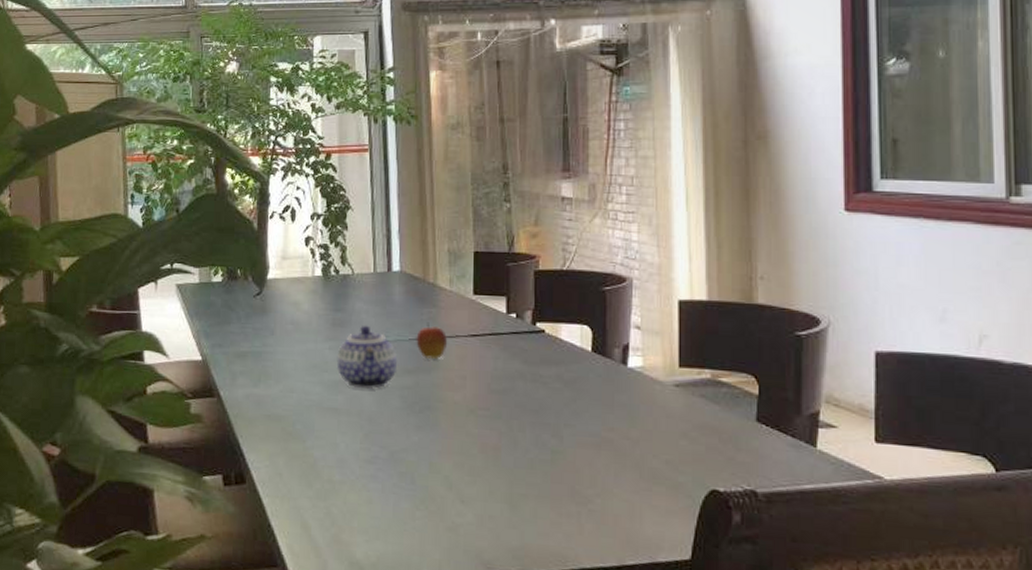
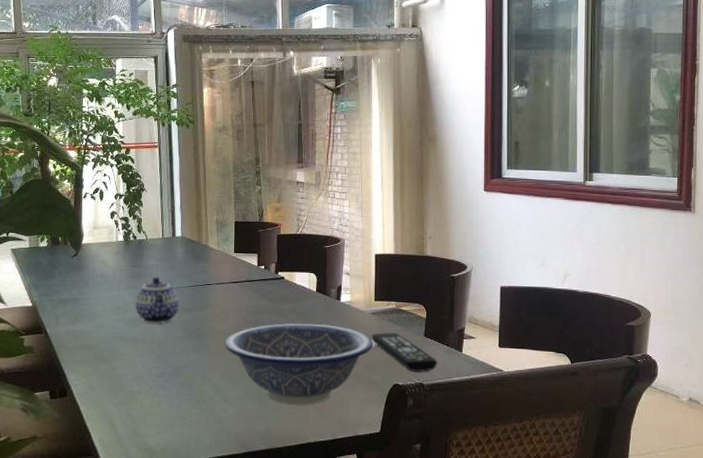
fruit: present [416,322,447,359] -> none [193,273,215,300]
decorative bowl: none [461,394,677,513] -> present [225,323,373,405]
remote control: none [676,413,778,475] -> present [372,333,437,373]

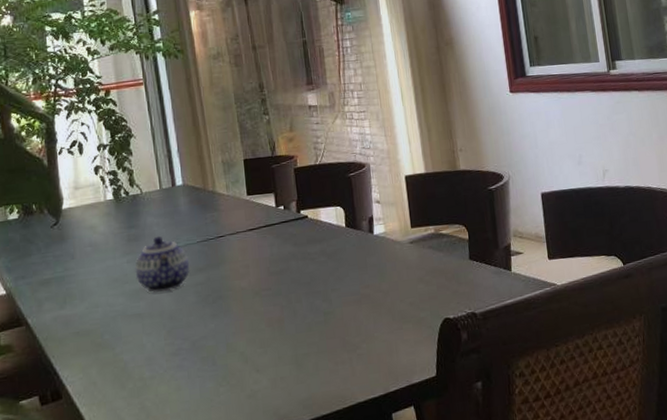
decorative bowl: present [225,323,373,405] -> none [249,261,416,362]
remote control: present [372,333,437,373] -> none [413,260,487,301]

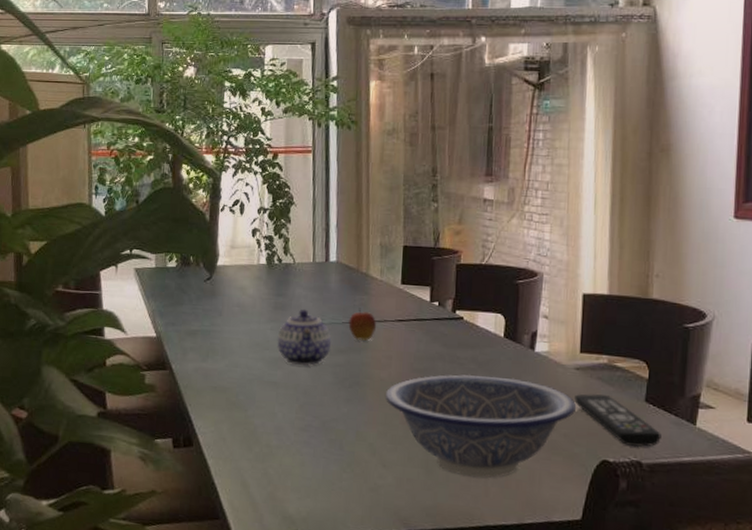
fruit: none [203,224,230,256] -> present [348,308,376,341]
decorative bowl: none [249,261,416,362] -> present [386,374,576,478]
remote control: none [413,260,487,301] -> present [574,393,662,448]

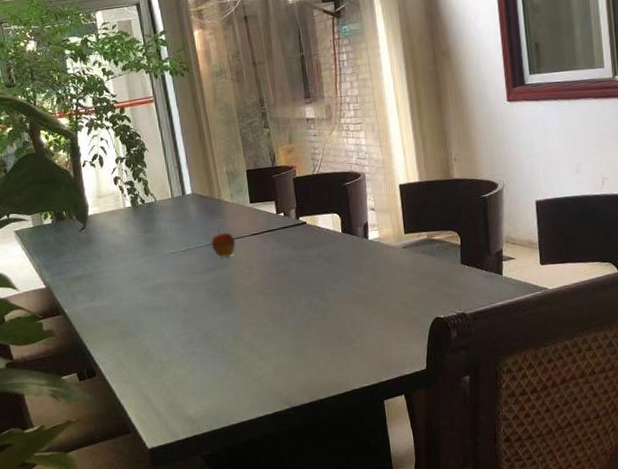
teapot: present [277,309,332,366] -> none [152,239,201,289]
decorative bowl: present [386,374,576,478] -> none [253,264,408,353]
remote control: present [574,393,662,448] -> none [406,264,478,302]

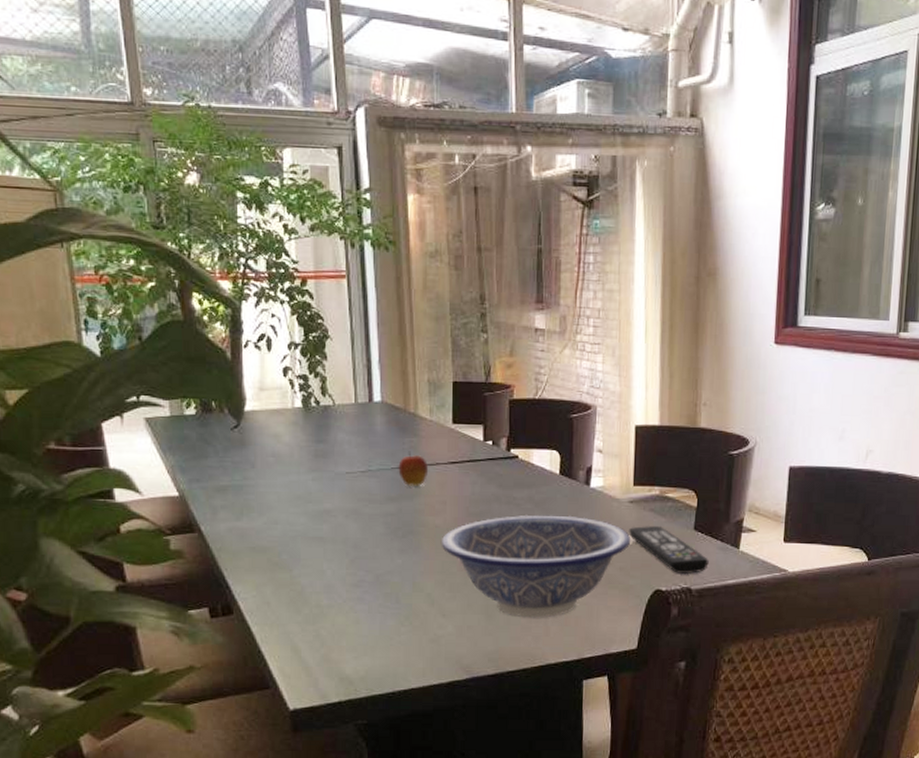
decorative bowl: none [253,264,408,353] -> present [442,514,630,618]
remote control: none [406,264,478,302] -> present [629,526,709,575]

